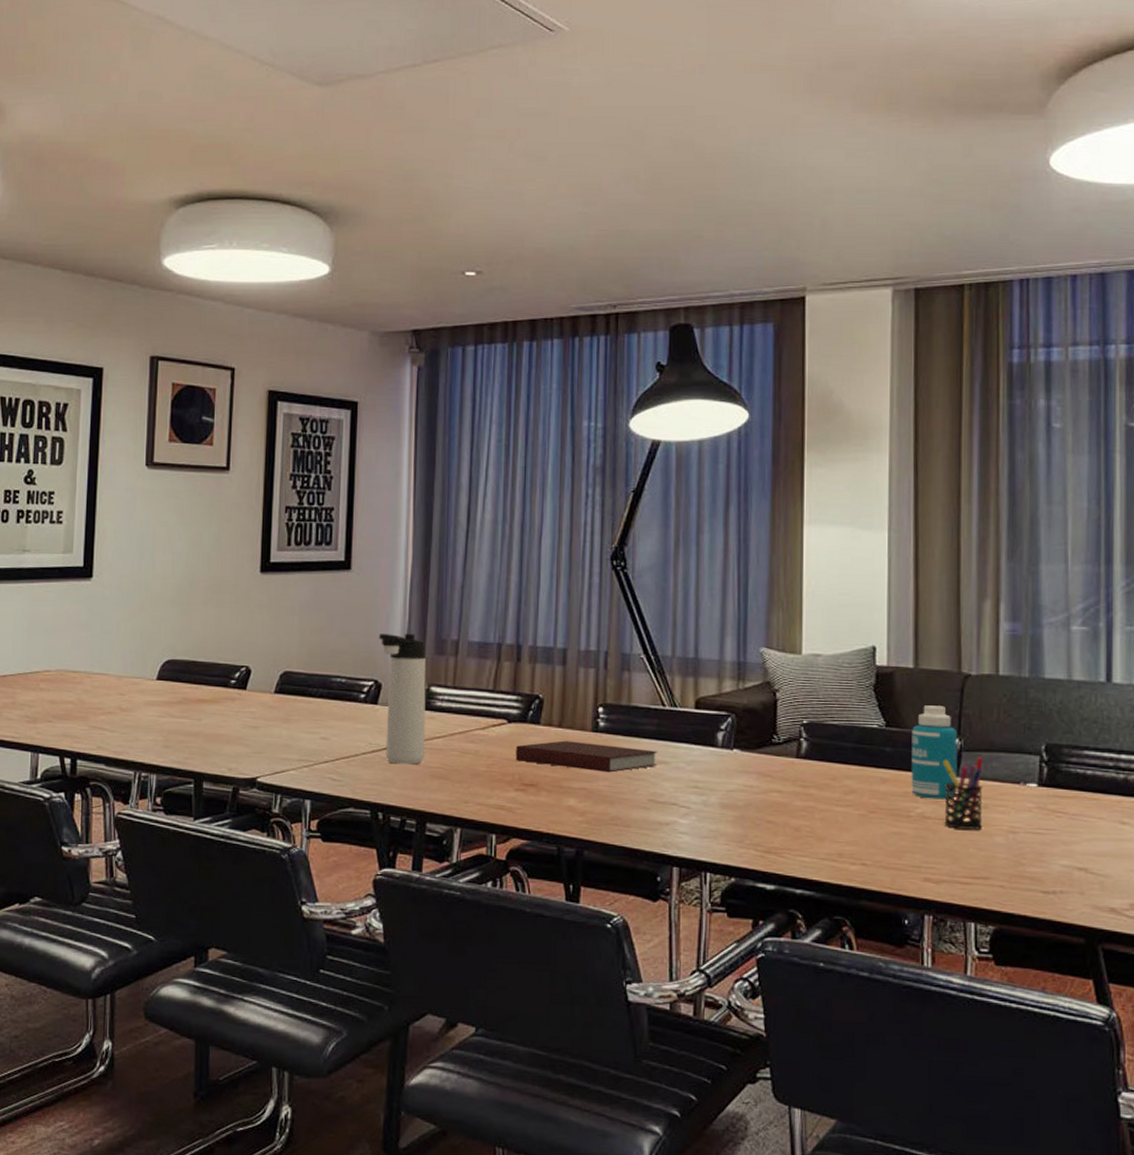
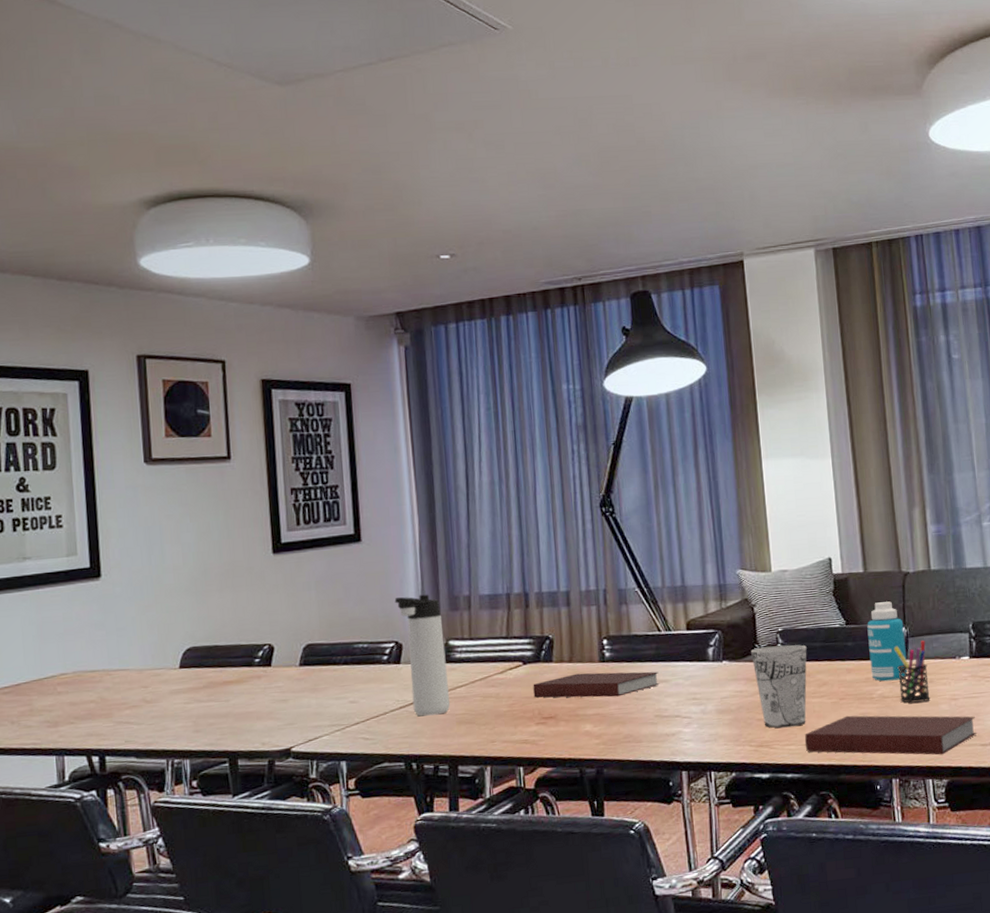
cup: none [768,739,835,836] -> present [751,644,807,728]
notebook: none [821,832,1039,896] -> present [804,715,977,755]

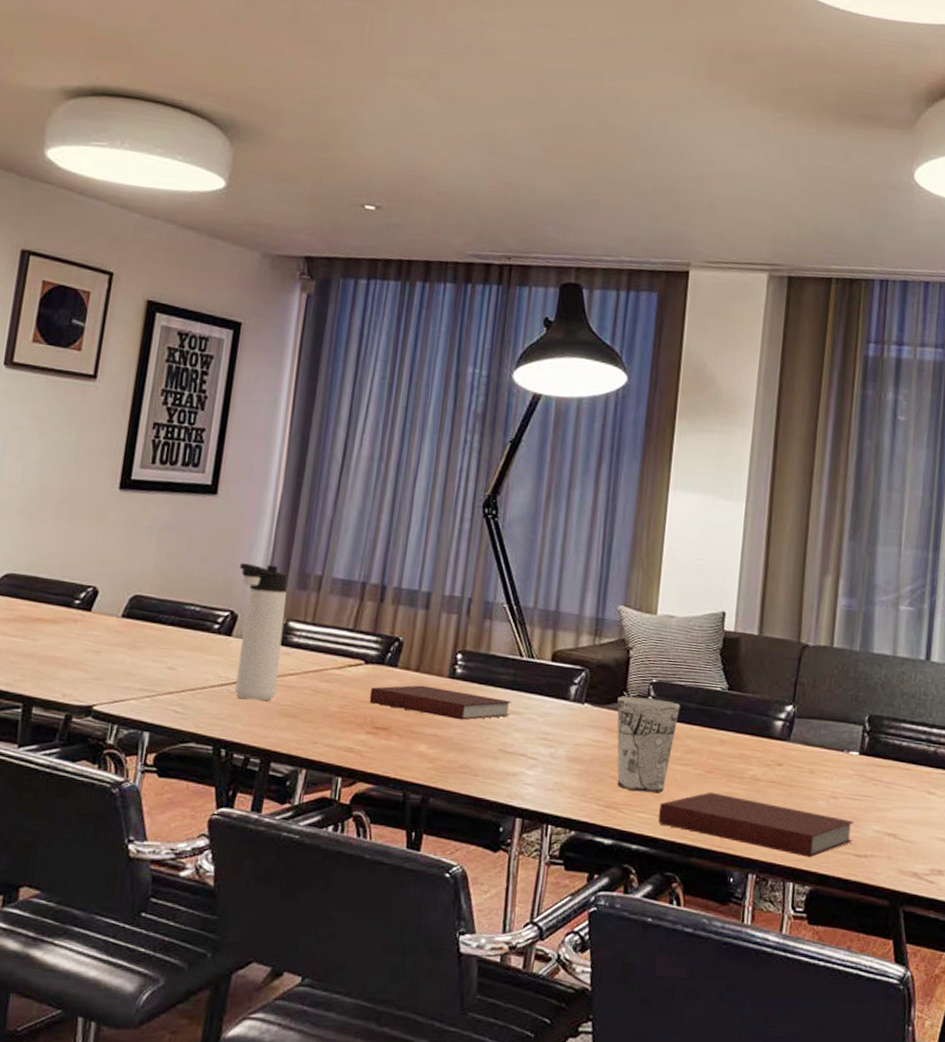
bottle: present [867,601,908,682] -> none [746,672,793,763]
pen holder: present [894,641,930,703] -> none [773,724,813,794]

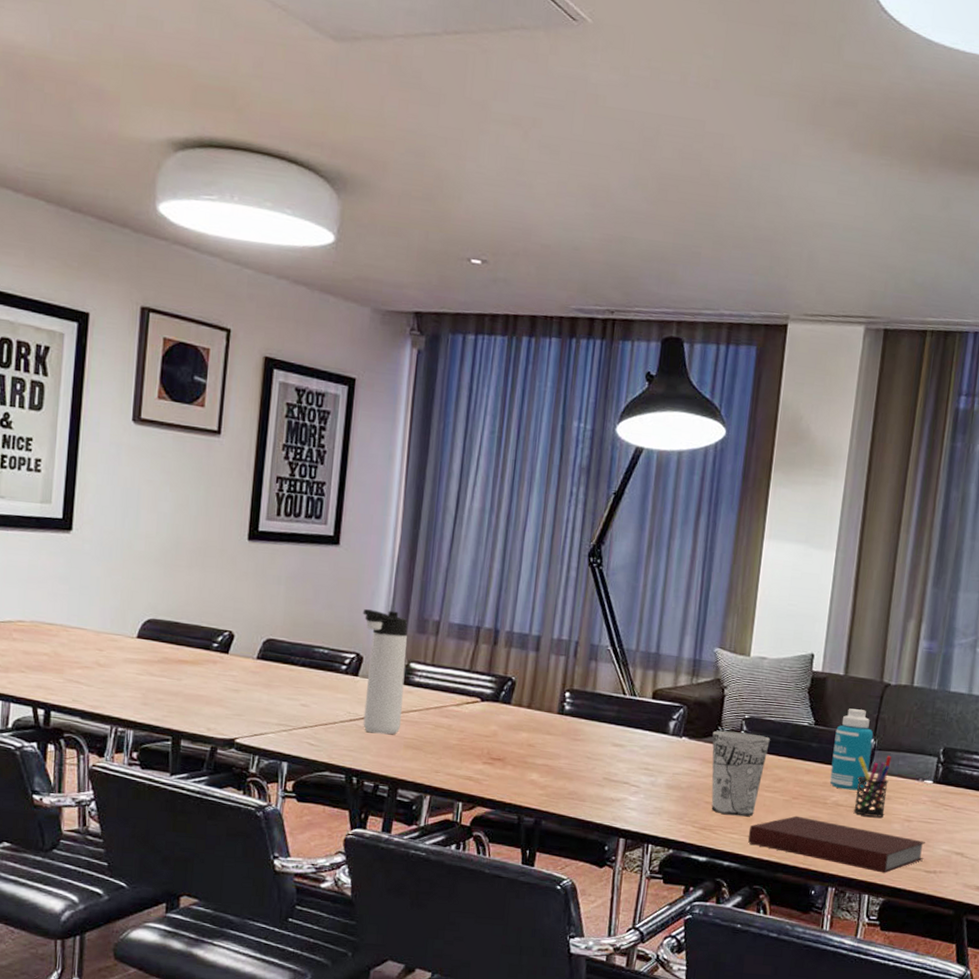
notebook: present [369,685,512,721] -> none [486,720,616,752]
bottle: none [746,672,793,763] -> present [829,708,874,791]
pen holder: none [773,724,813,794] -> present [853,756,892,817]

